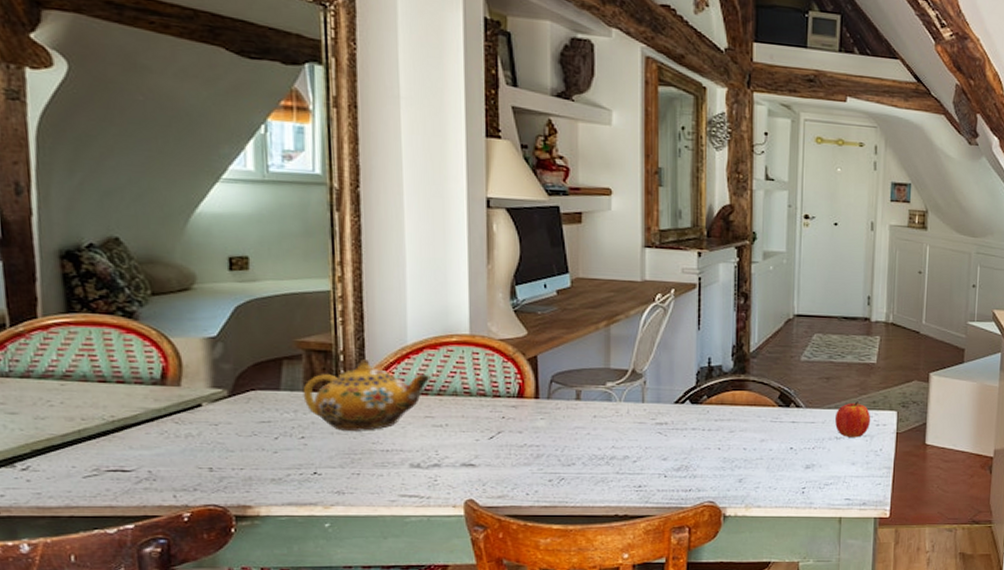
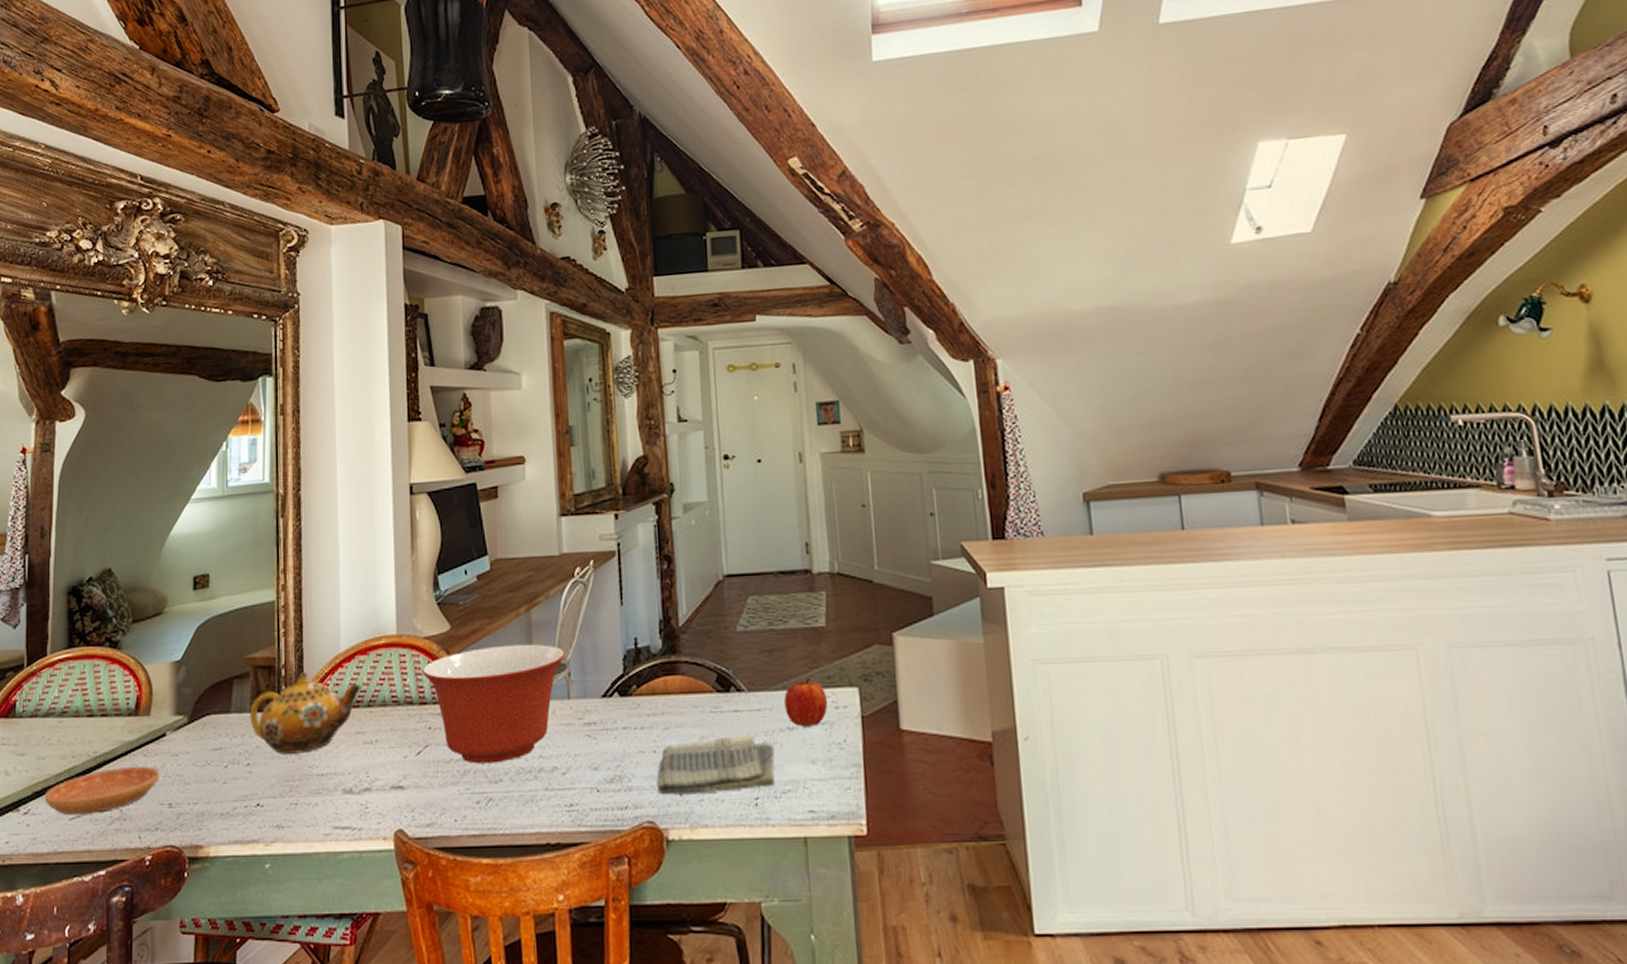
saucer: none [47,432,197,474] -> present [44,766,160,816]
mixing bowl: none [497,353,643,450] -> present [422,644,566,764]
dish towel: none [720,439,823,483] -> present [657,732,775,795]

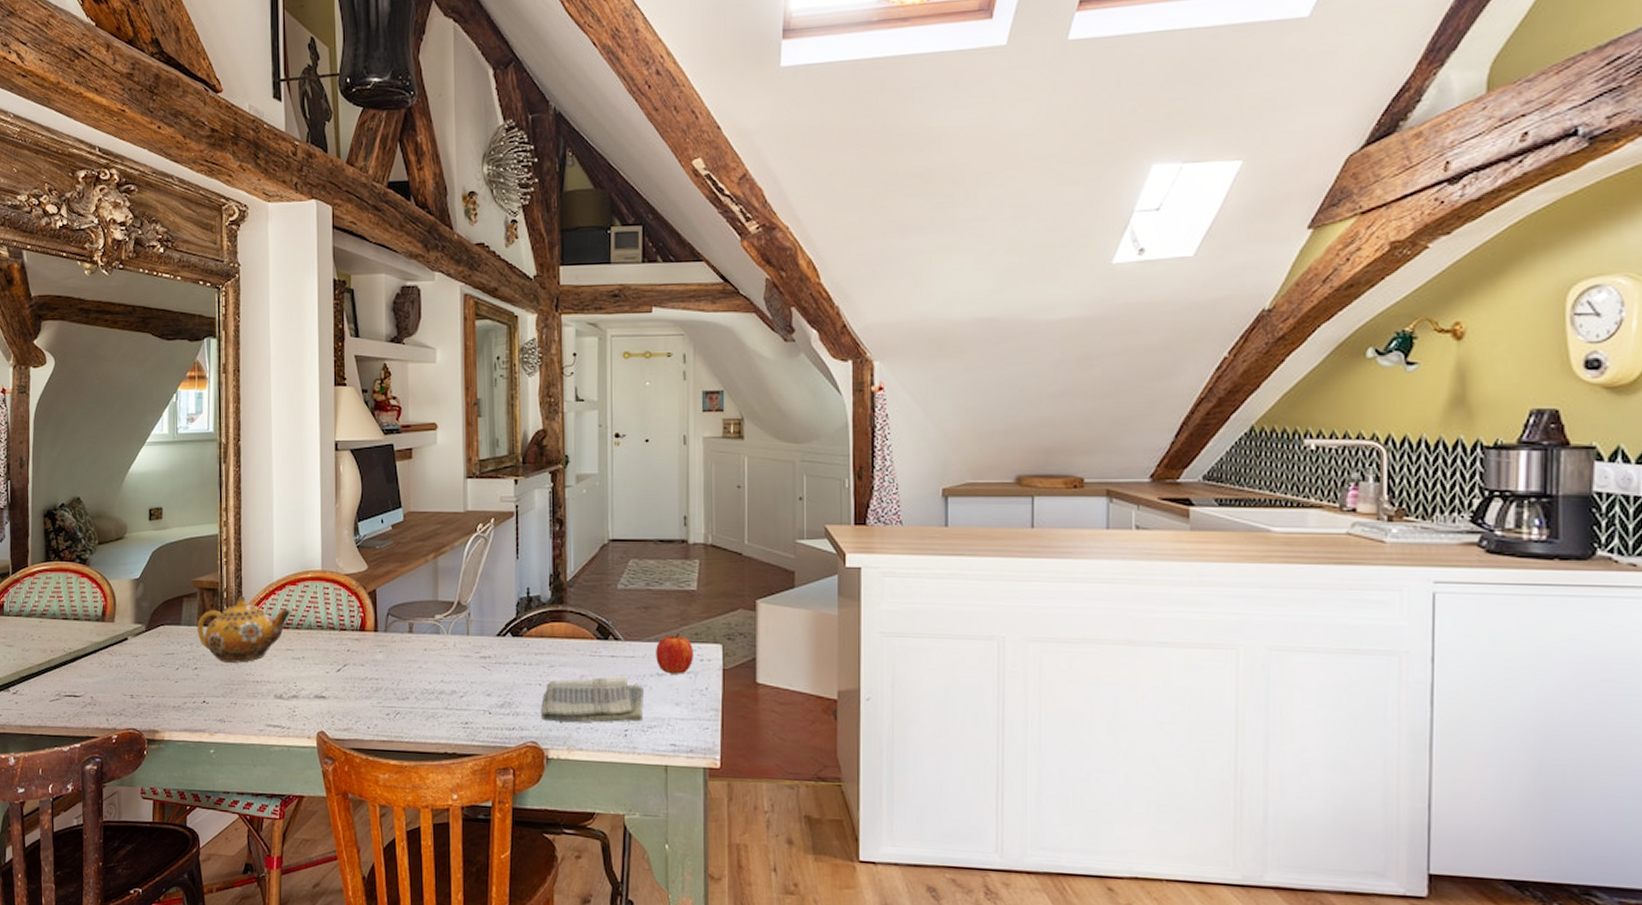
saucer: present [44,766,160,816] -> none [29,662,123,699]
mixing bowl: present [422,644,566,764] -> none [343,586,467,684]

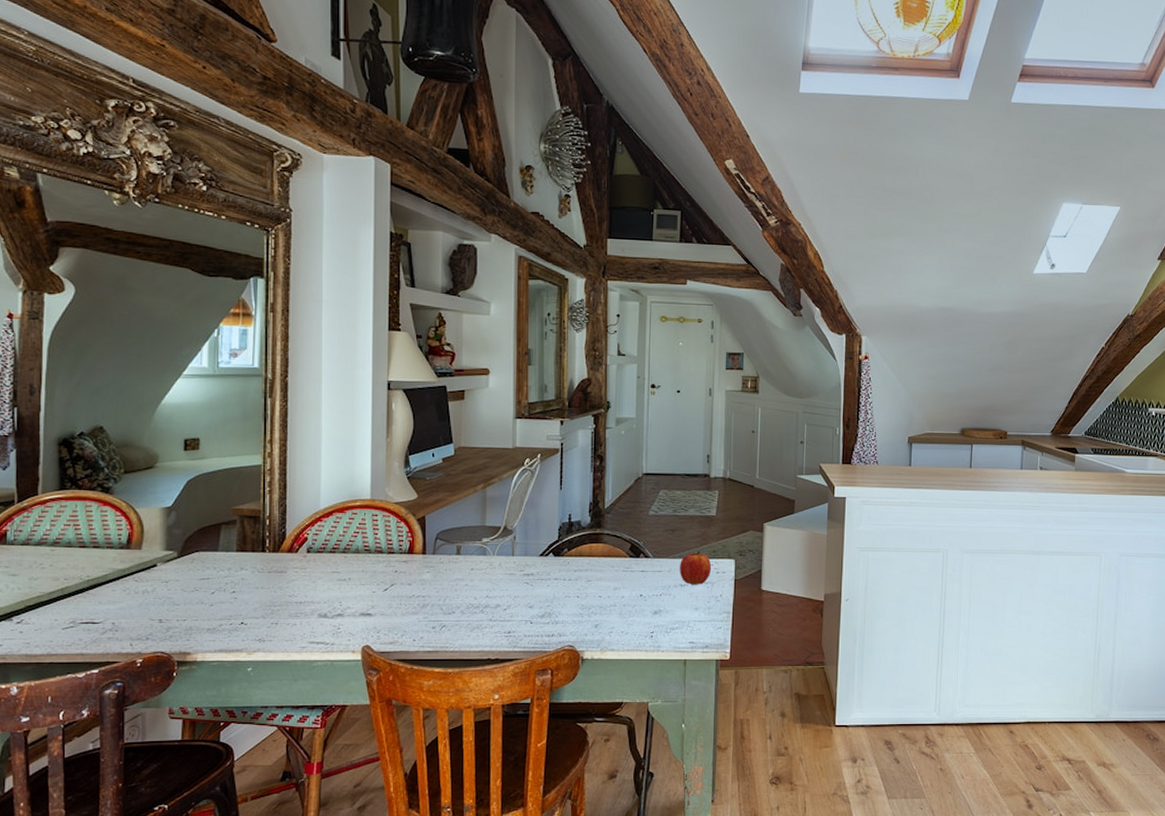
teapot: present [197,595,291,663] -> none [236,522,338,586]
dish towel: present [541,675,645,723] -> none [578,586,669,628]

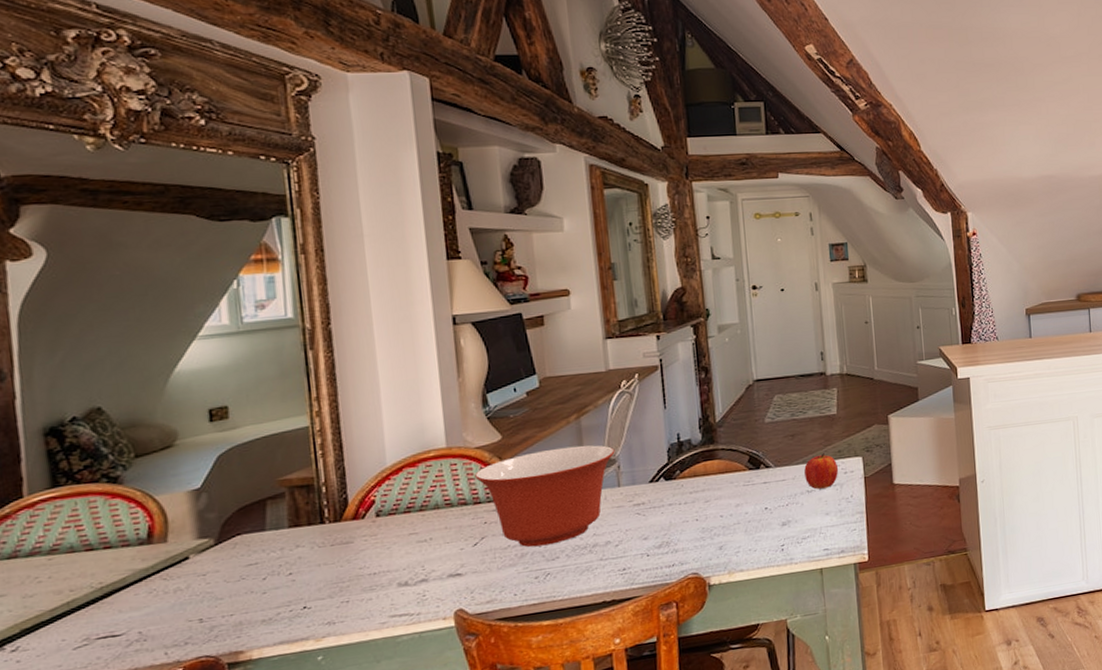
mixing bowl: none [392,513,513,600] -> present [475,445,615,547]

